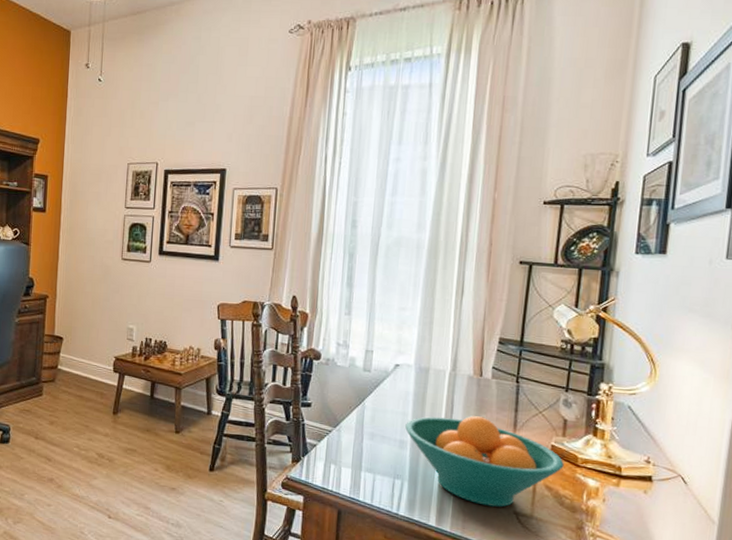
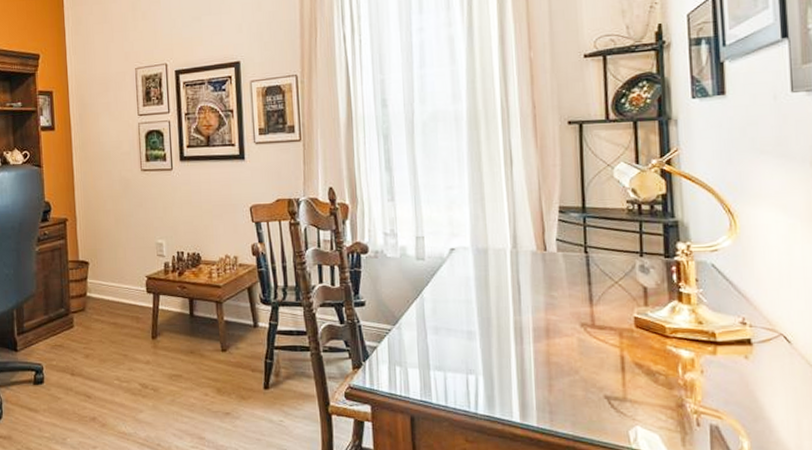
fruit bowl: present [405,416,564,507] -> none [471,295,652,393]

